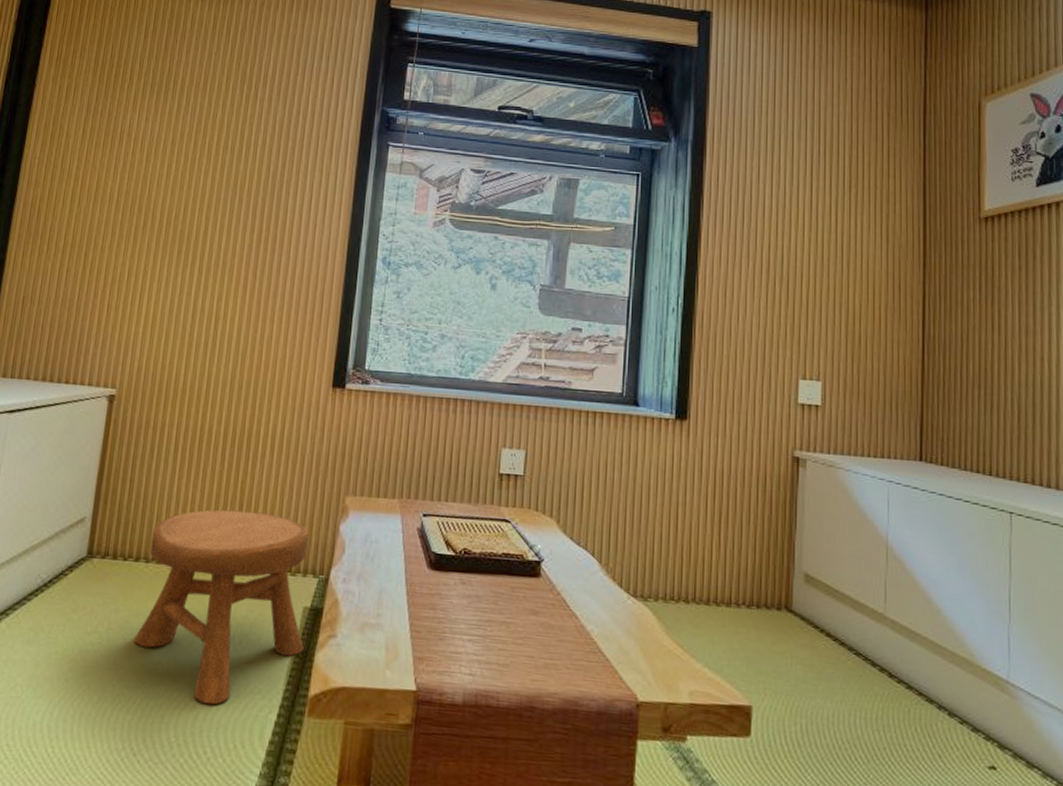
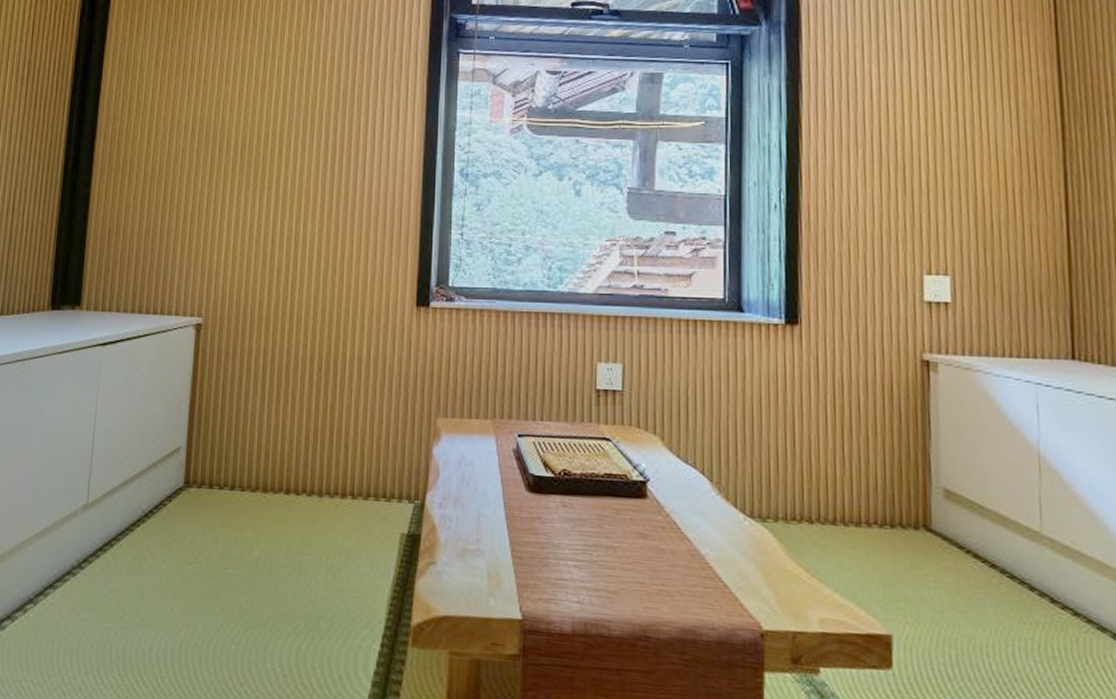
stool: present [134,509,309,705] -> none [234,435,403,635]

